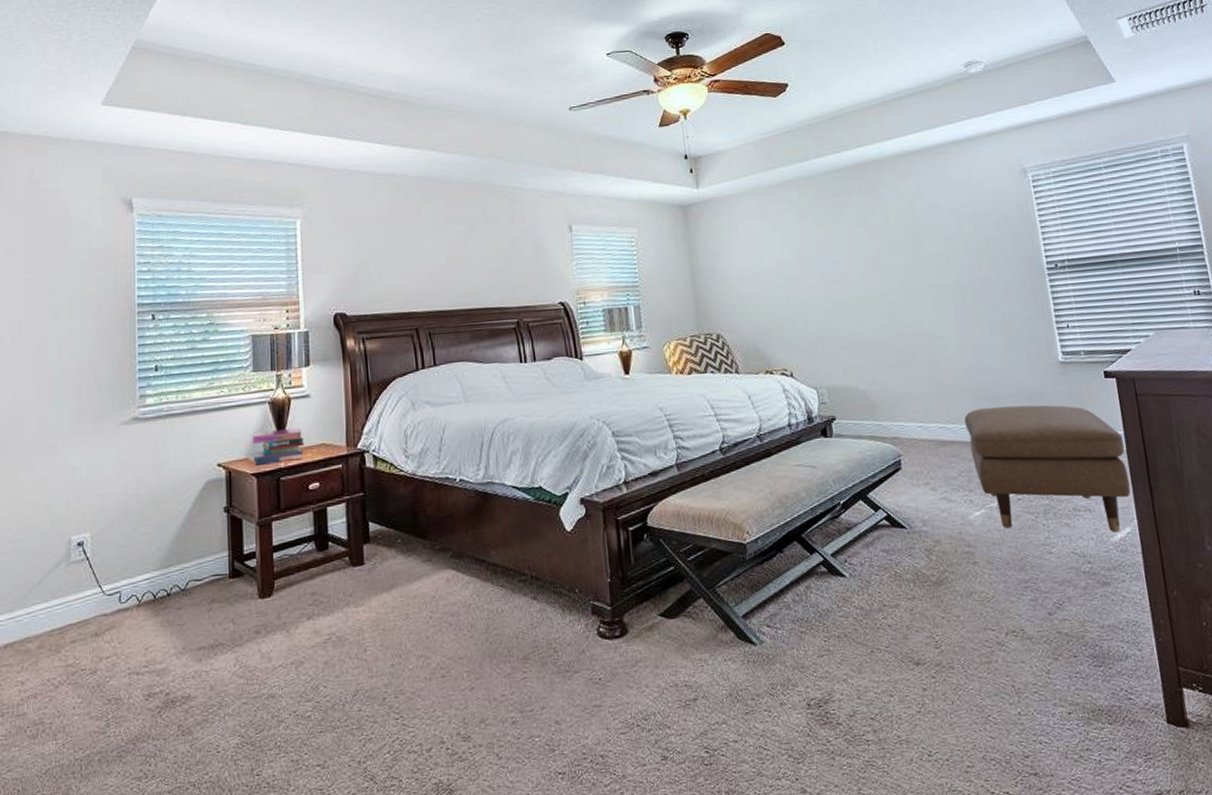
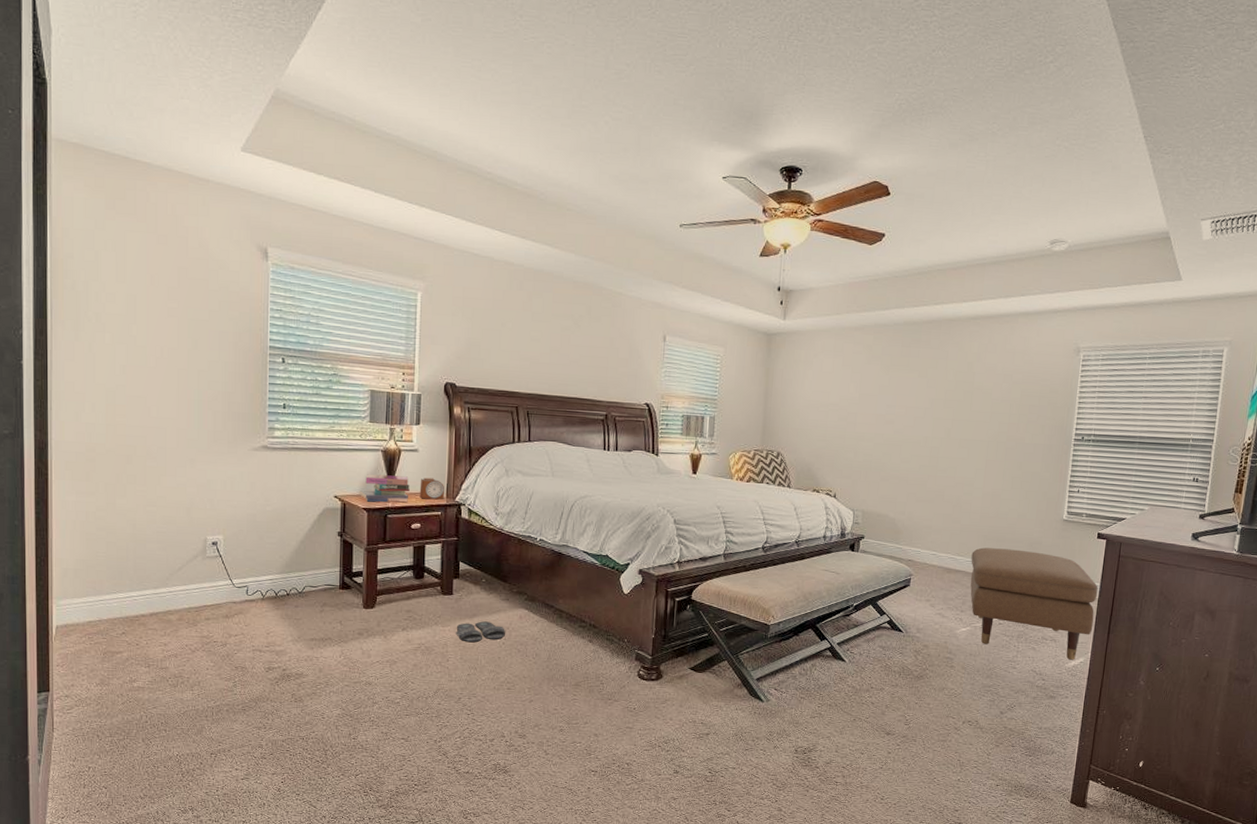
alarm clock: none [315,425,345,452] -> present [419,477,445,500]
slippers: none [372,592,431,623] -> present [456,621,505,643]

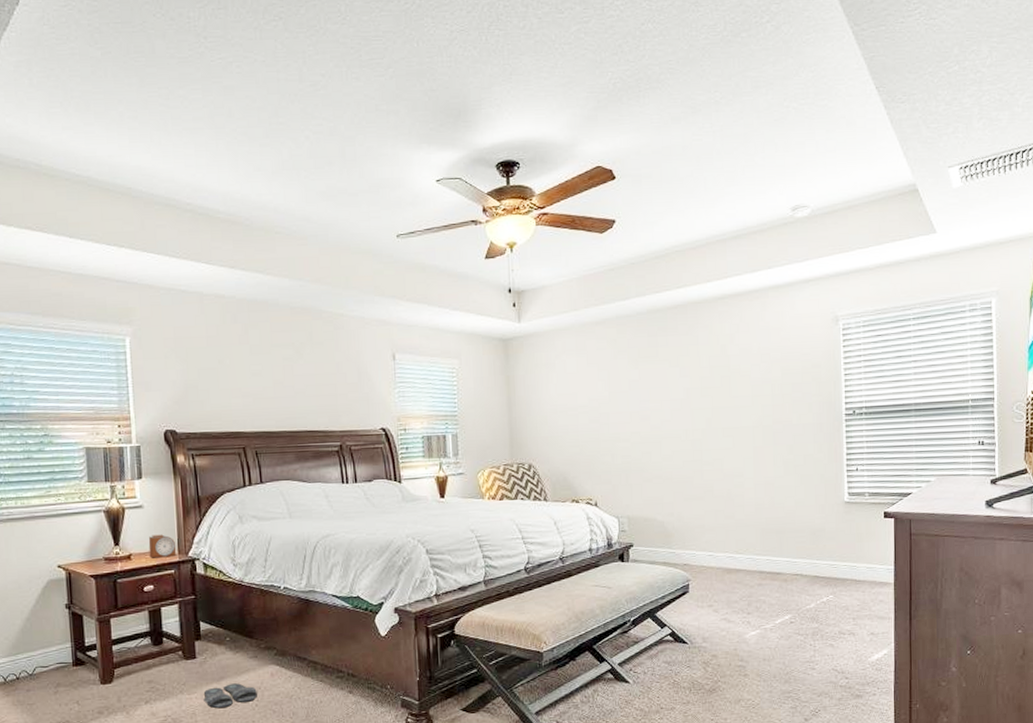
books: present [359,474,410,503] -> none [84,536,138,568]
ottoman: present [970,547,1098,660] -> none [751,539,893,654]

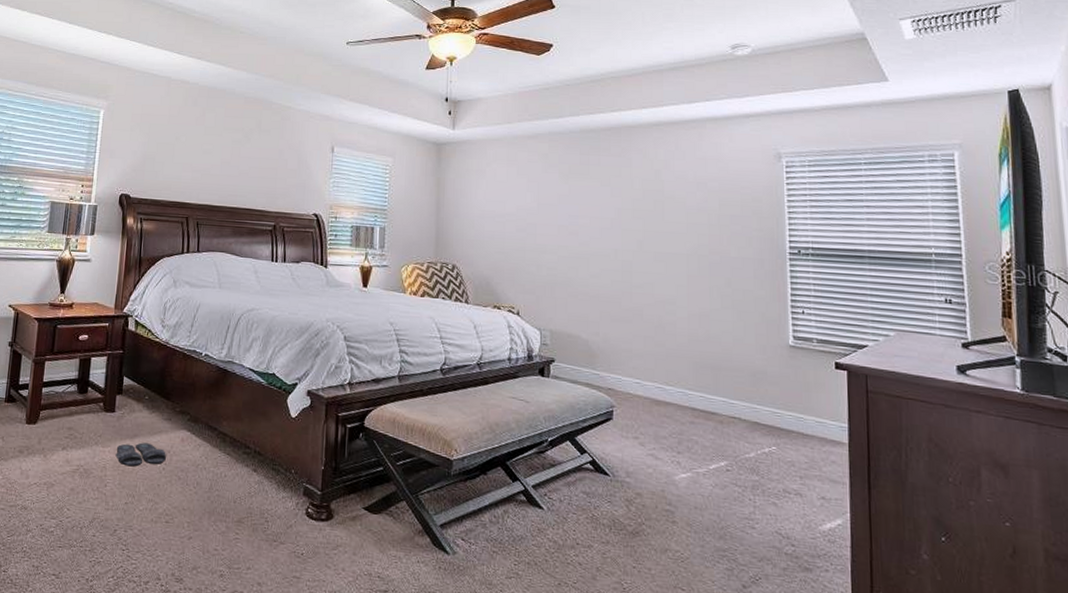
alarm clock: present [148,534,177,558] -> none [89,287,114,311]

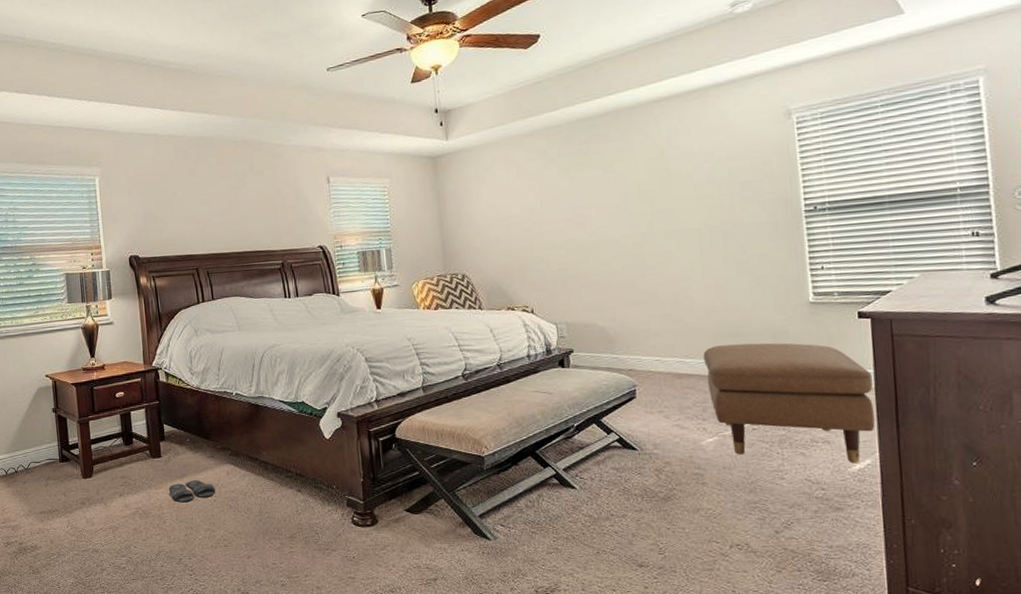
ottoman: none [683,376,847,522] -> present [703,342,875,464]

